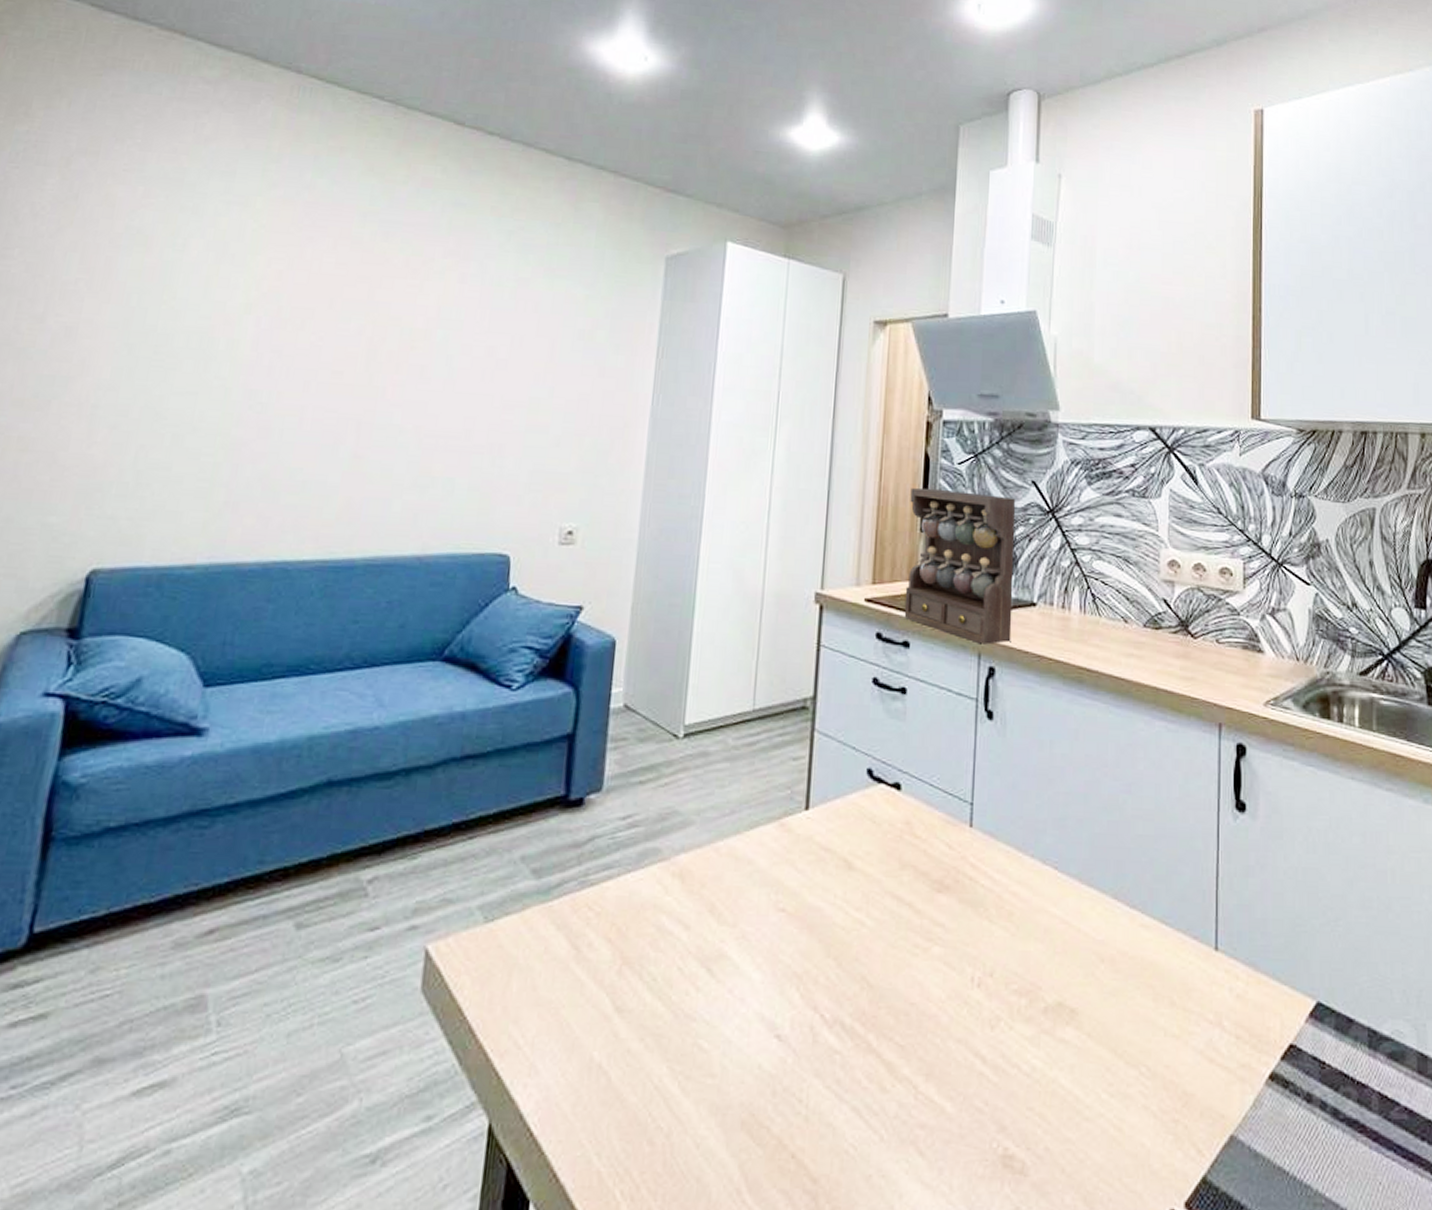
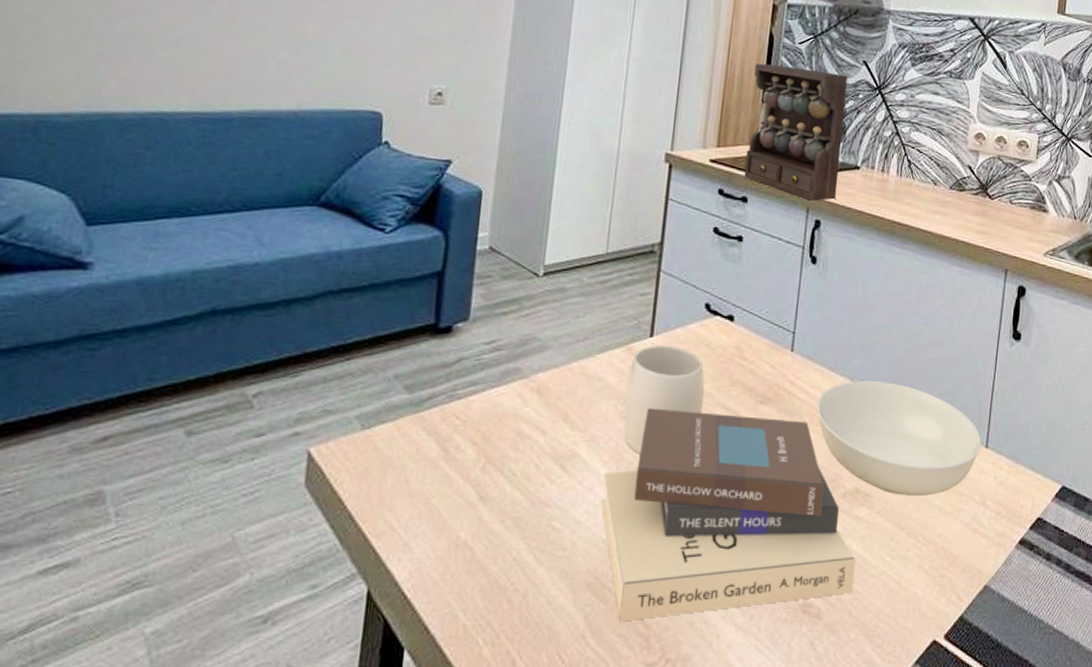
books: none [755,897,1065,1173] -> present [601,408,856,622]
mug: none [778,819,871,955] -> present [624,345,705,454]
bowl: none [1003,862,1210,1013] -> present [816,380,982,496]

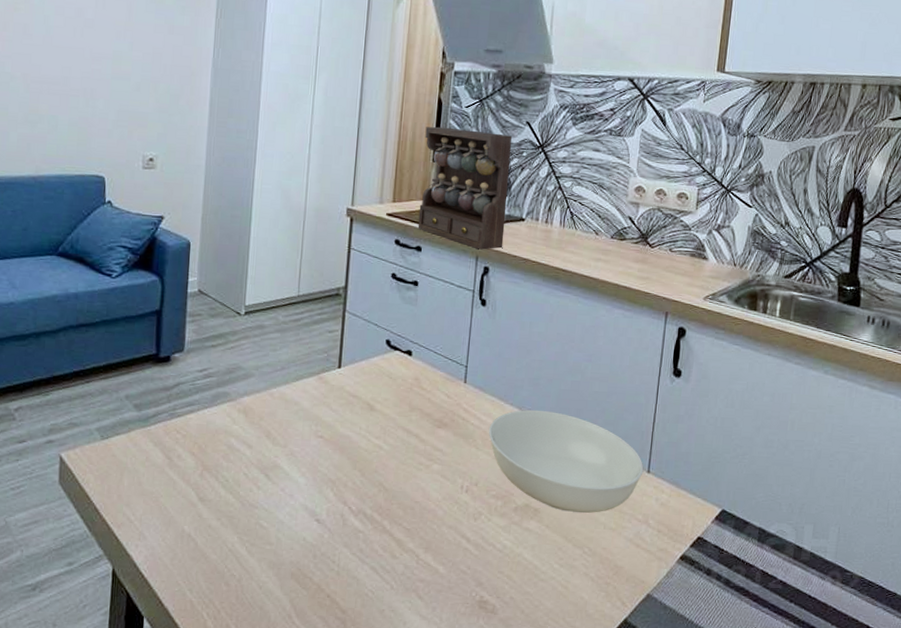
books: present [601,408,856,622] -> none [301,428,527,607]
mug: present [624,345,705,454] -> none [318,375,388,468]

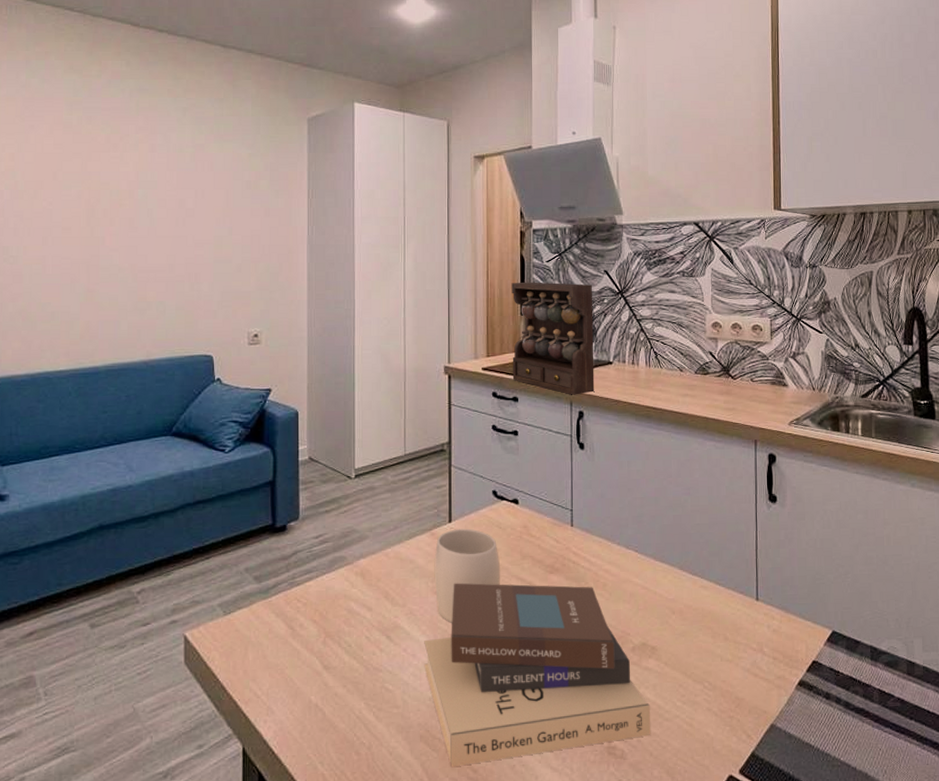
books: none [301,428,527,607] -> present [424,583,651,768]
mug: none [318,375,388,468] -> present [434,528,501,623]
bowl: present [488,409,644,513] -> none [599,547,752,647]

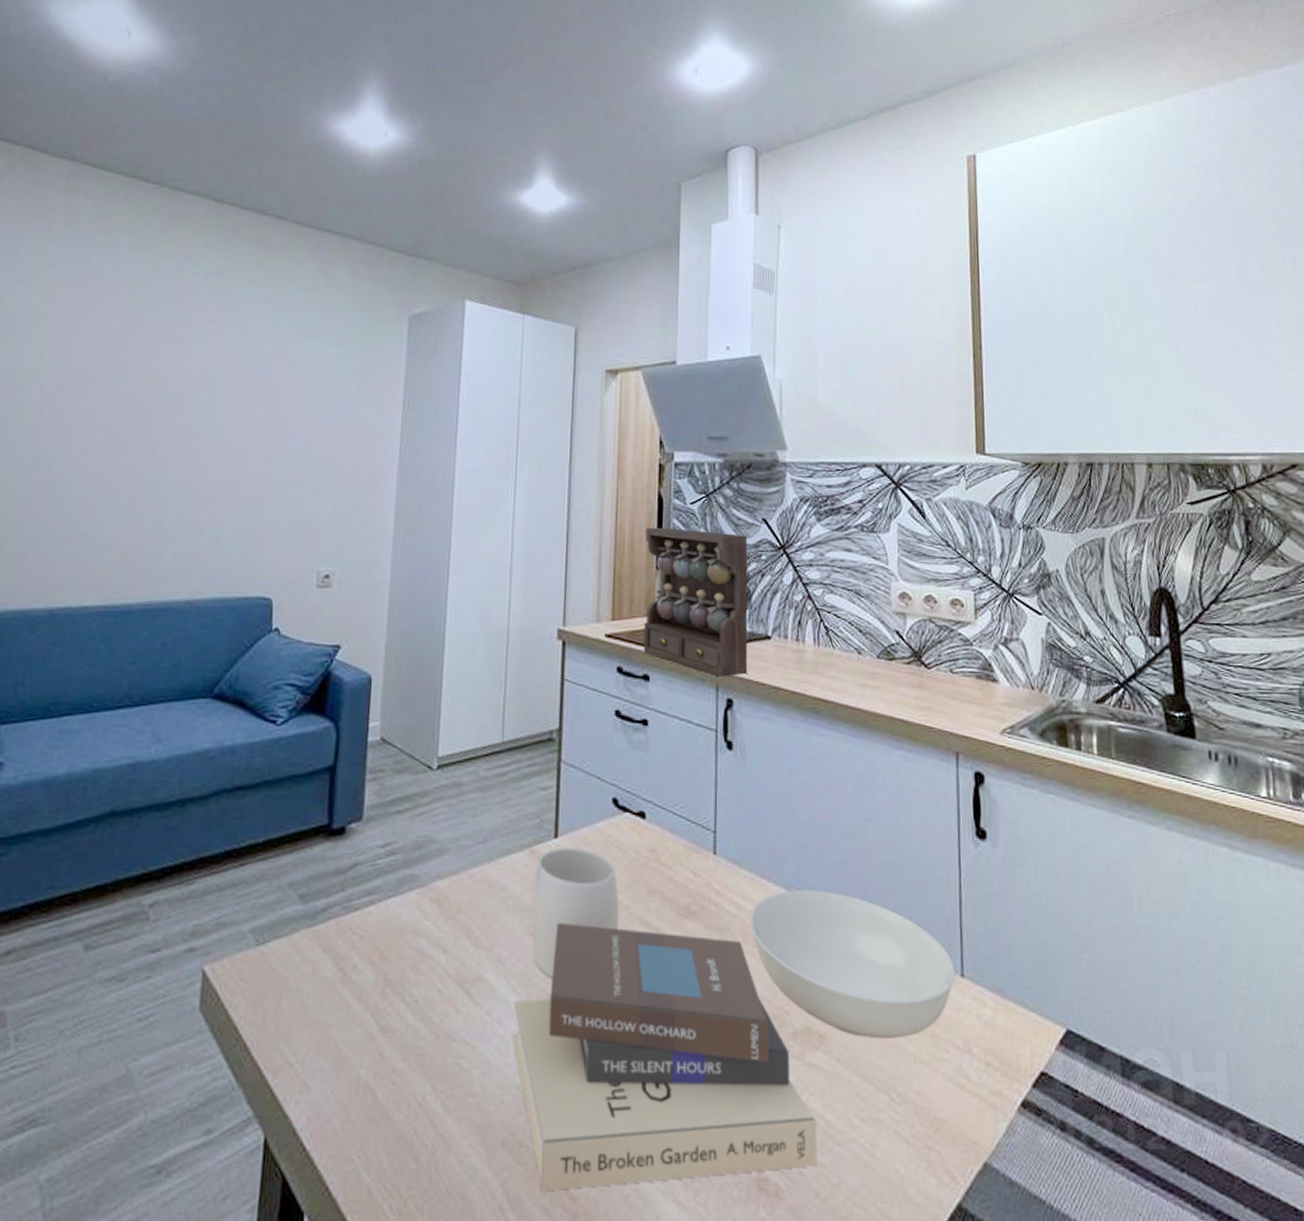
bowl: none [599,547,752,647] -> present [749,889,956,1039]

